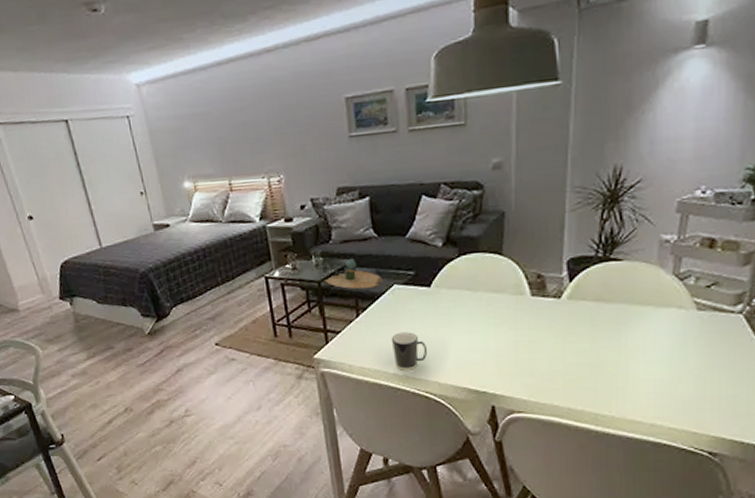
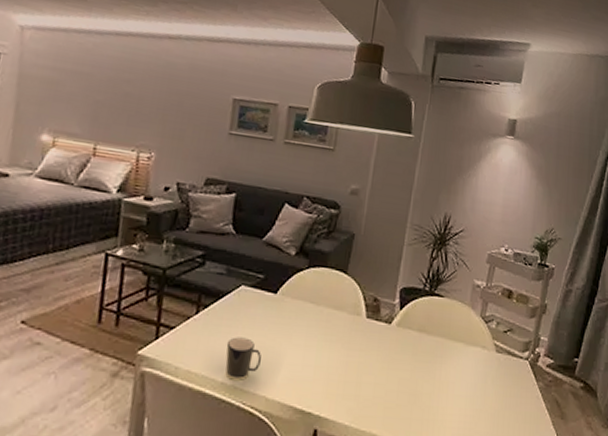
decorative tray: present [323,259,384,290] -> none [170,251,233,286]

